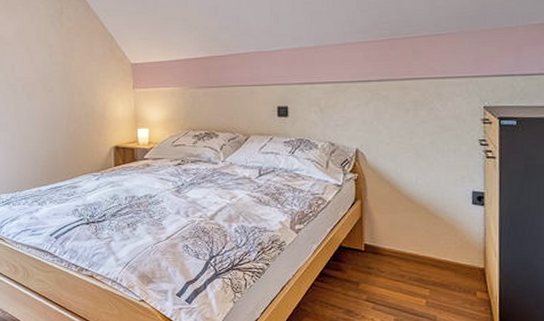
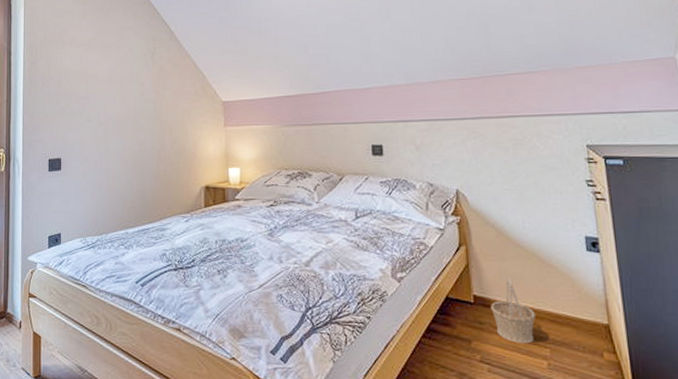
basket: none [380,229,420,285] -> present [491,278,537,344]

